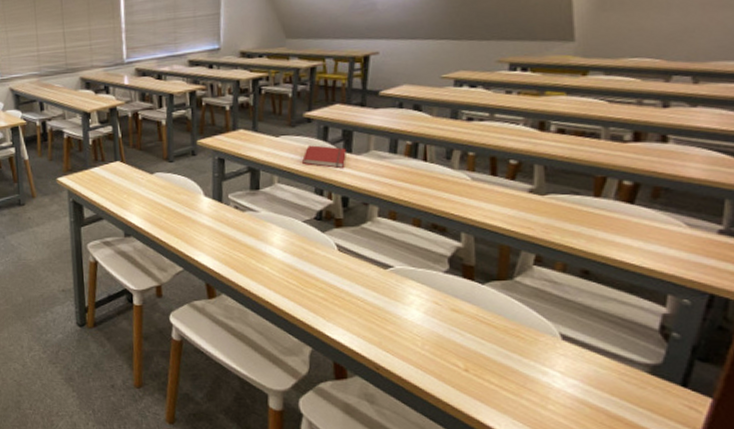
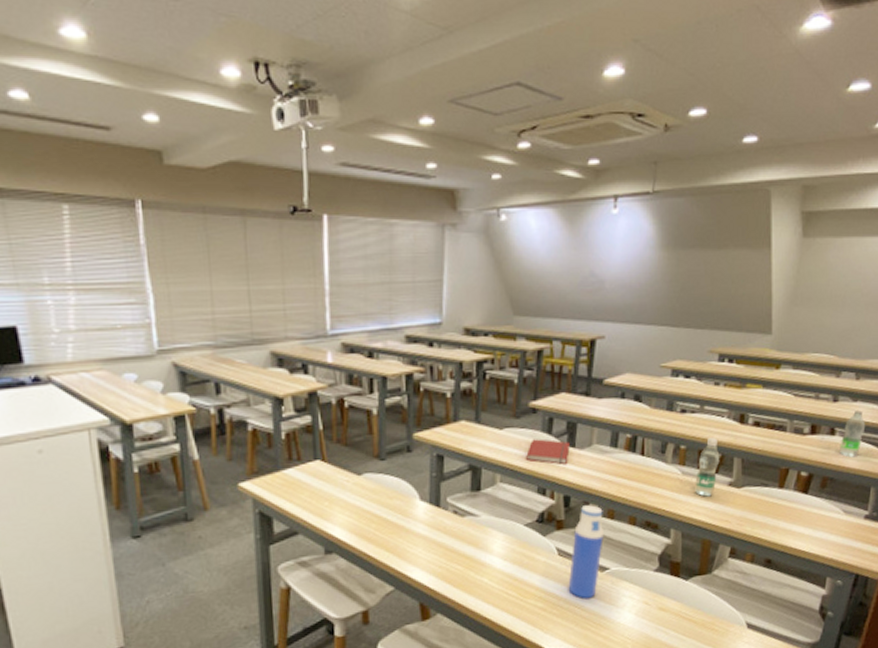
water bottle: none [349,206,386,294] -> present [568,505,604,599]
bottle: none [487,144,517,203] -> present [695,437,720,497]
bottle: none [675,116,712,167] -> present [840,410,866,458]

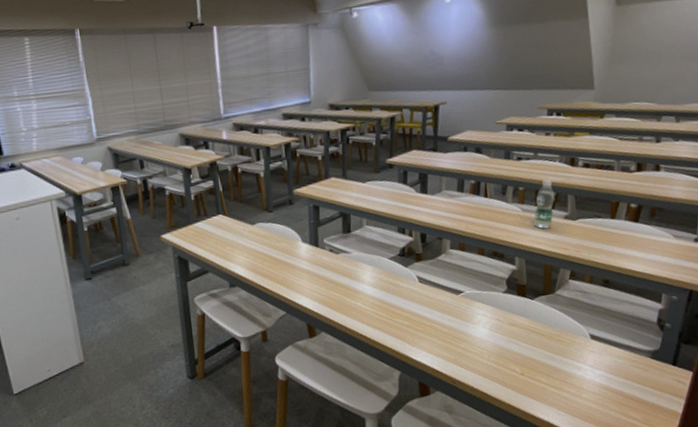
book: present [526,439,570,465] -> none [386,188,423,209]
water bottle: present [568,505,604,599] -> none [429,240,457,318]
bottle: present [840,410,866,458] -> none [665,148,689,190]

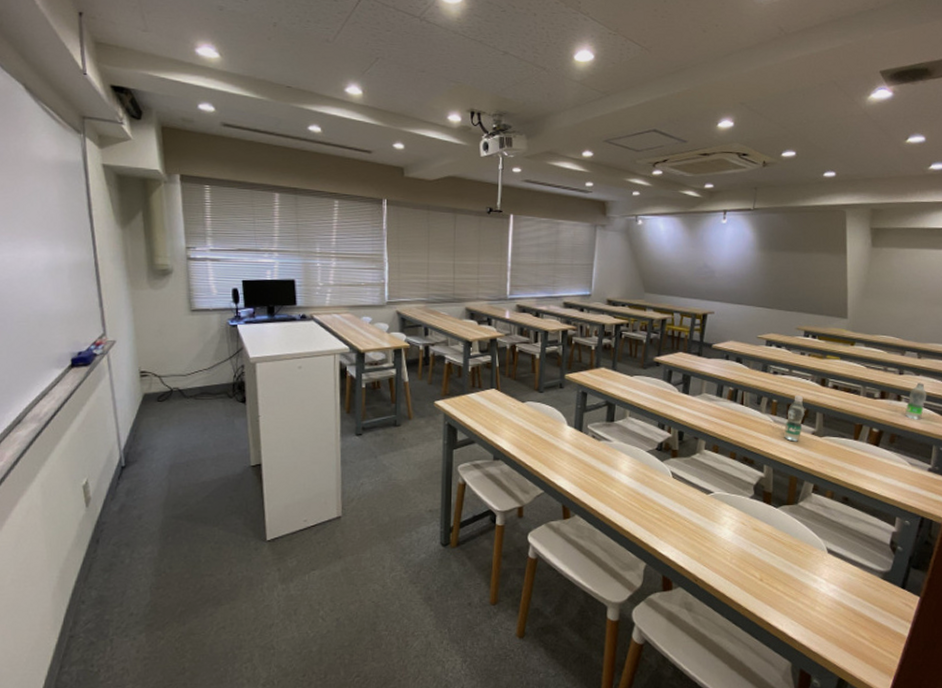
bottle: none [665,148,689,190] -> present [905,383,927,420]

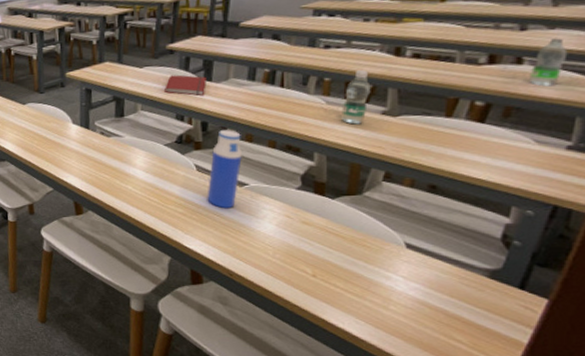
book: none [650,386,684,408] -> present [165,75,206,96]
water bottle: none [680,440,709,515] -> present [207,130,242,209]

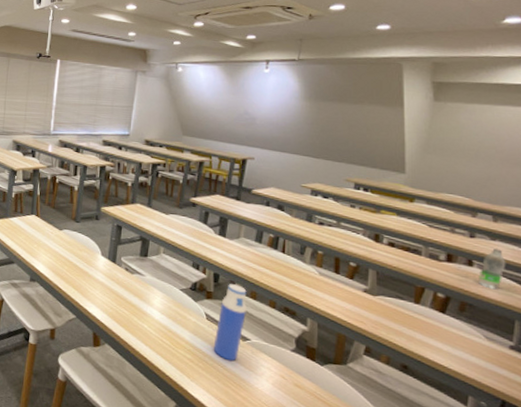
book: present [165,75,206,96] -> none [185,225,221,250]
bottle: present [342,69,371,125] -> none [331,248,355,298]

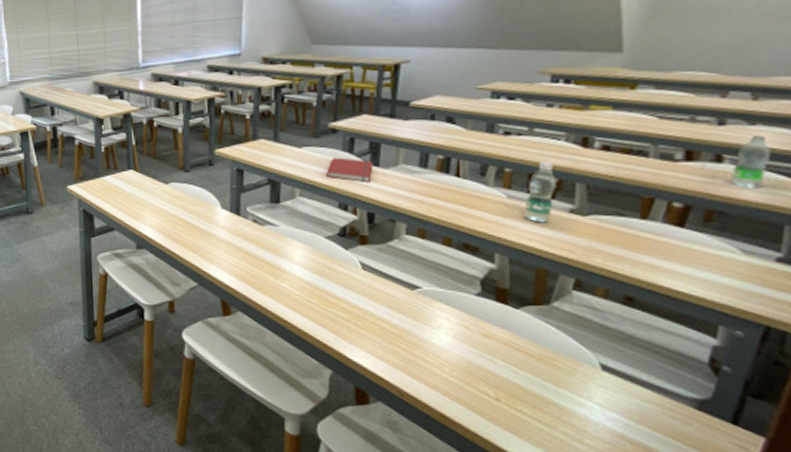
book: none [185,225,221,250] -> present [326,157,373,183]
water bottle: present [213,284,247,361] -> none [373,223,413,316]
bottle: none [331,248,355,298] -> present [525,160,557,223]

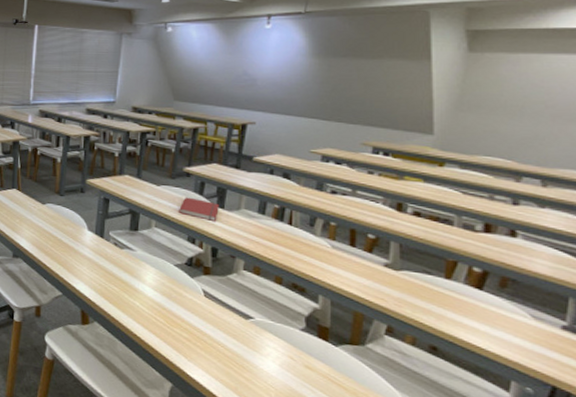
bottle: present [525,160,557,223] -> none [346,218,374,273]
bottle: present [731,135,772,189] -> none [523,217,558,263]

